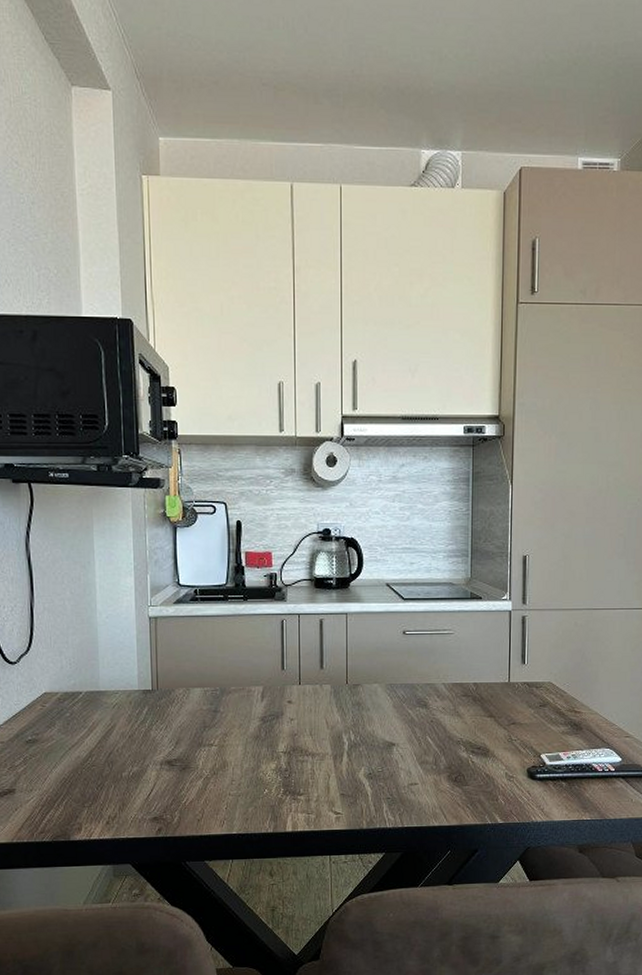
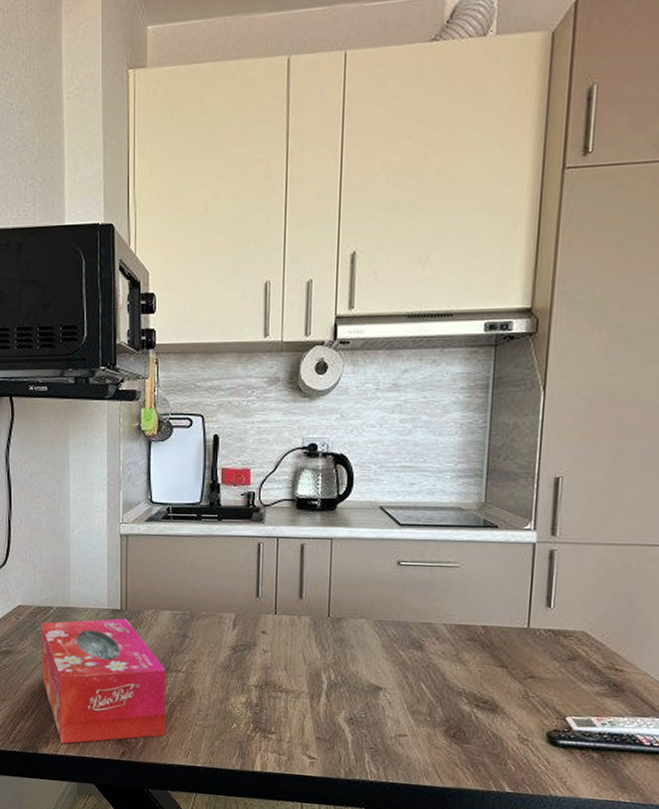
tissue box: none [68,699,200,828] -> present [40,618,166,744]

